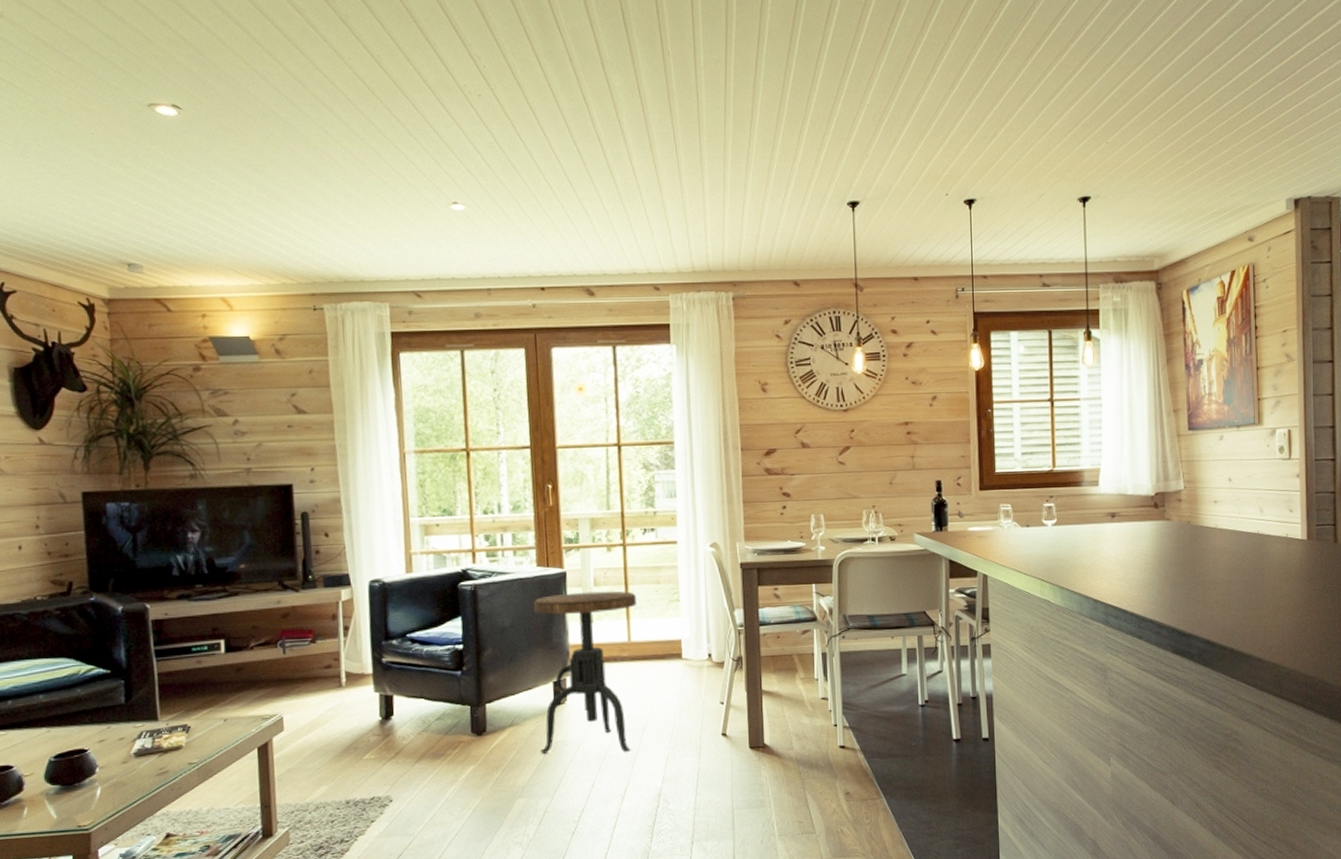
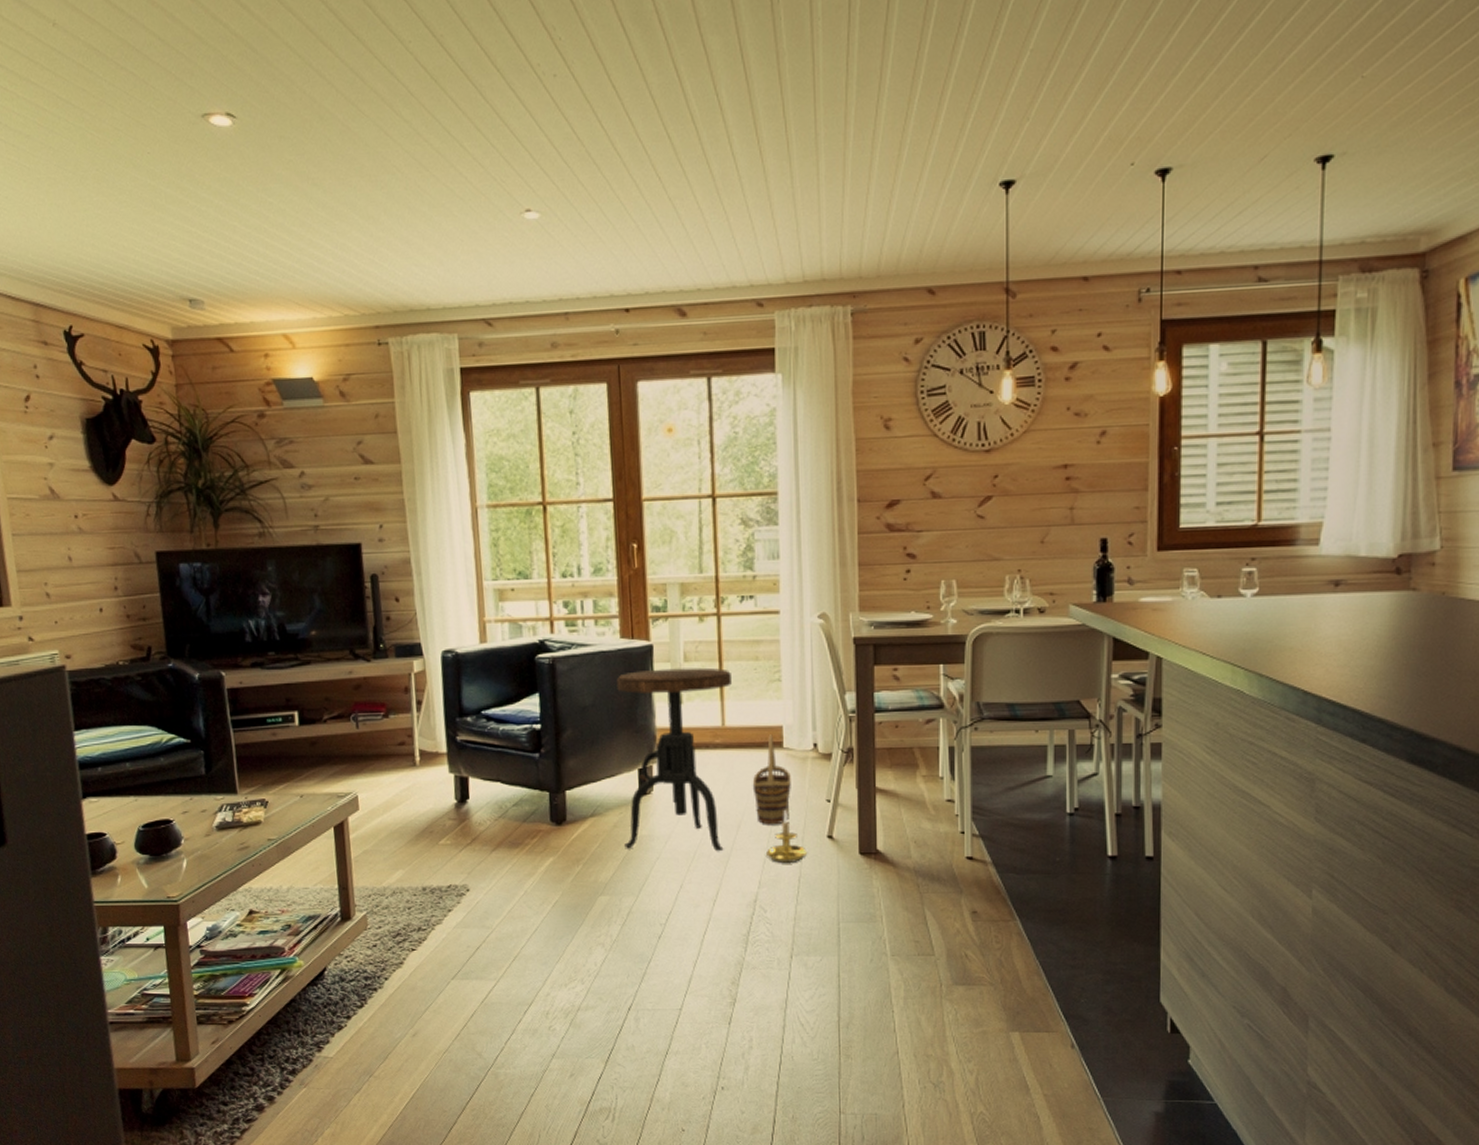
basket: none [655,647,690,727] -> present [752,734,791,825]
candle holder: none [669,712,704,760] -> present [767,809,807,863]

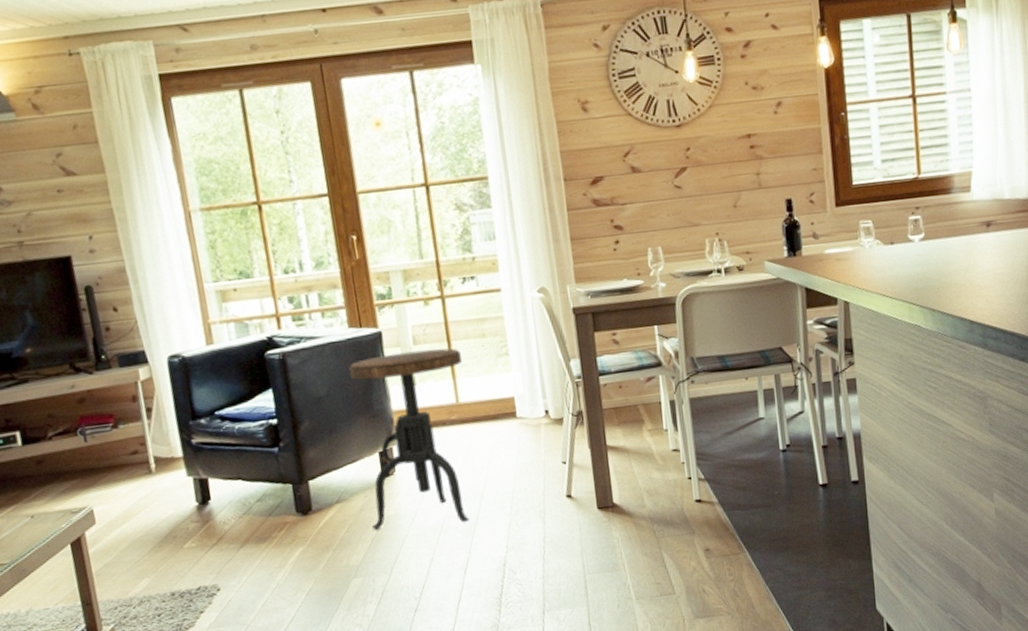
basket: present [752,734,791,825] -> none [490,406,529,492]
candle holder: present [767,809,807,863] -> none [511,475,549,526]

